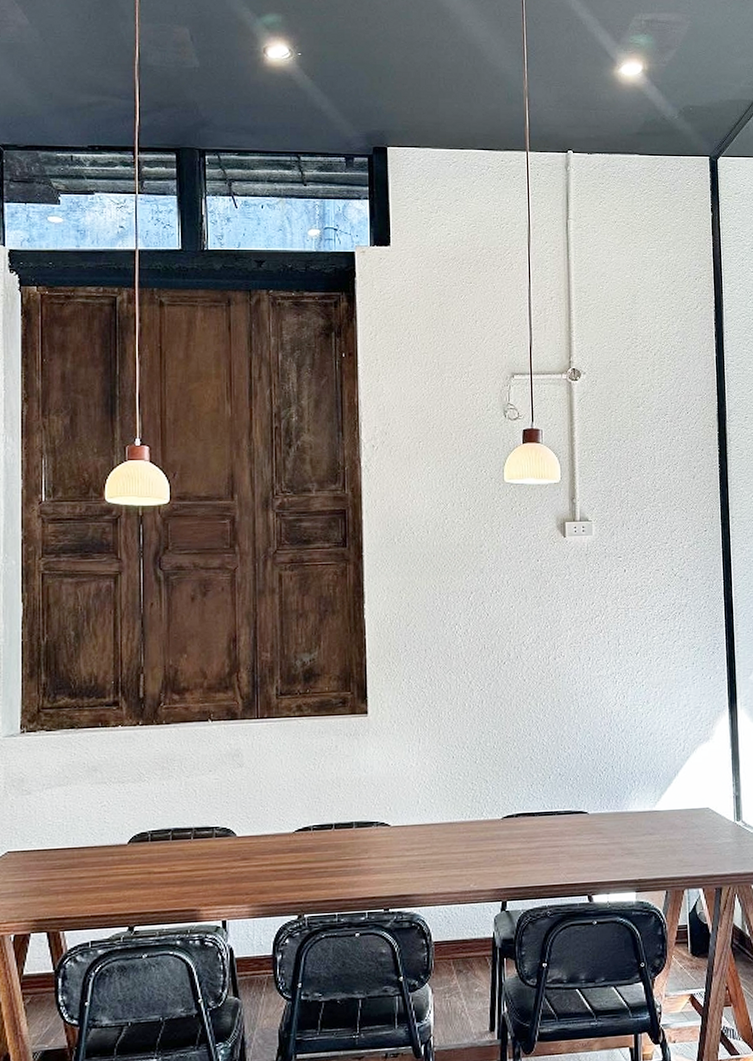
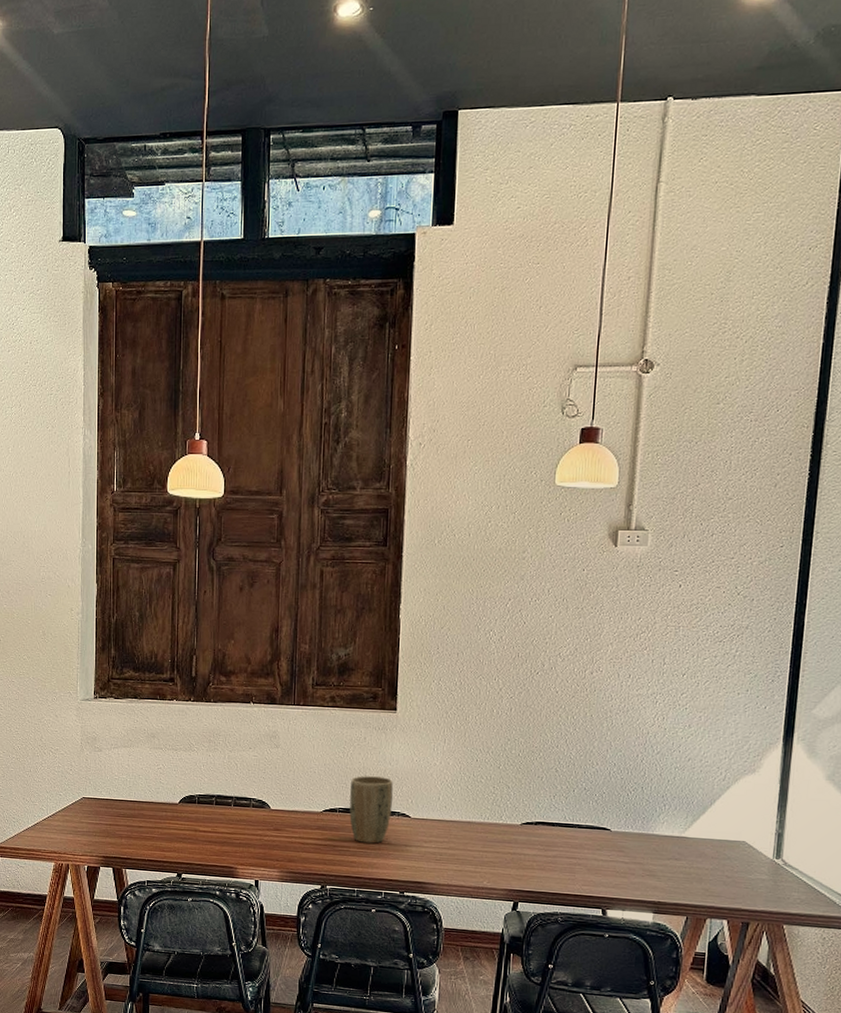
plant pot: none [324,786,371,861] -> present [349,776,394,844]

